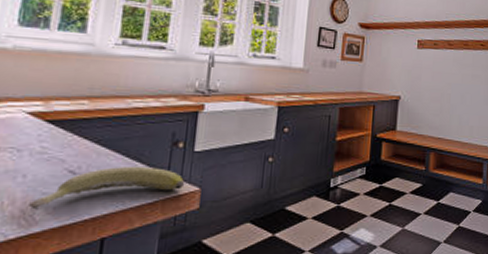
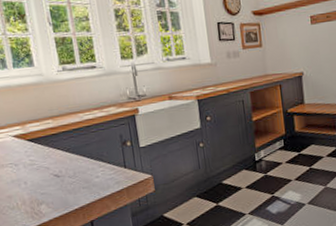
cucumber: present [28,166,185,210] -> none [35,164,140,206]

